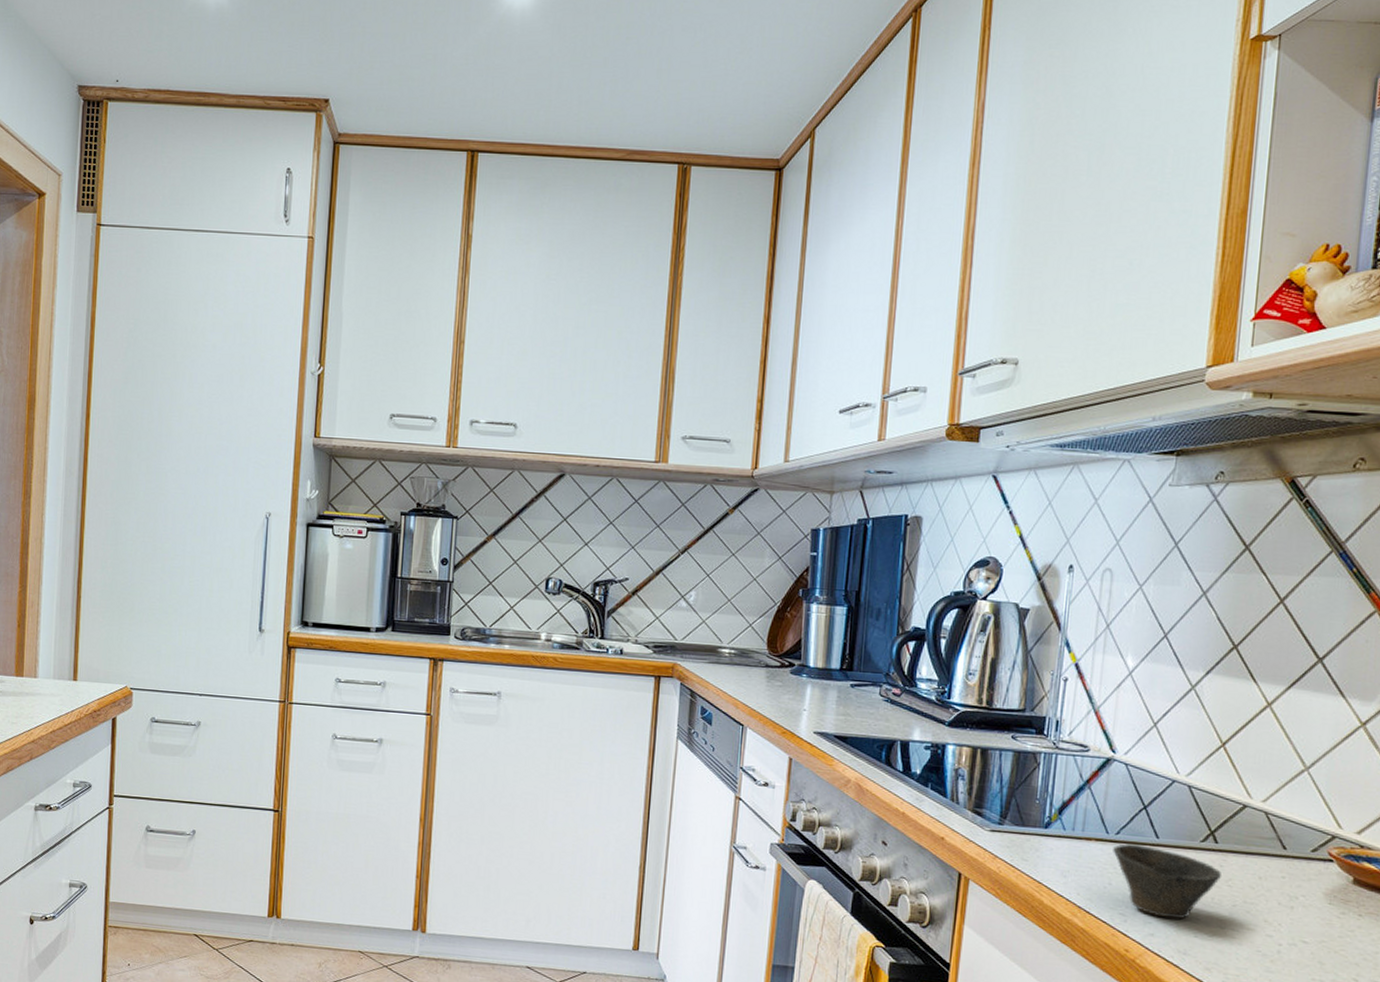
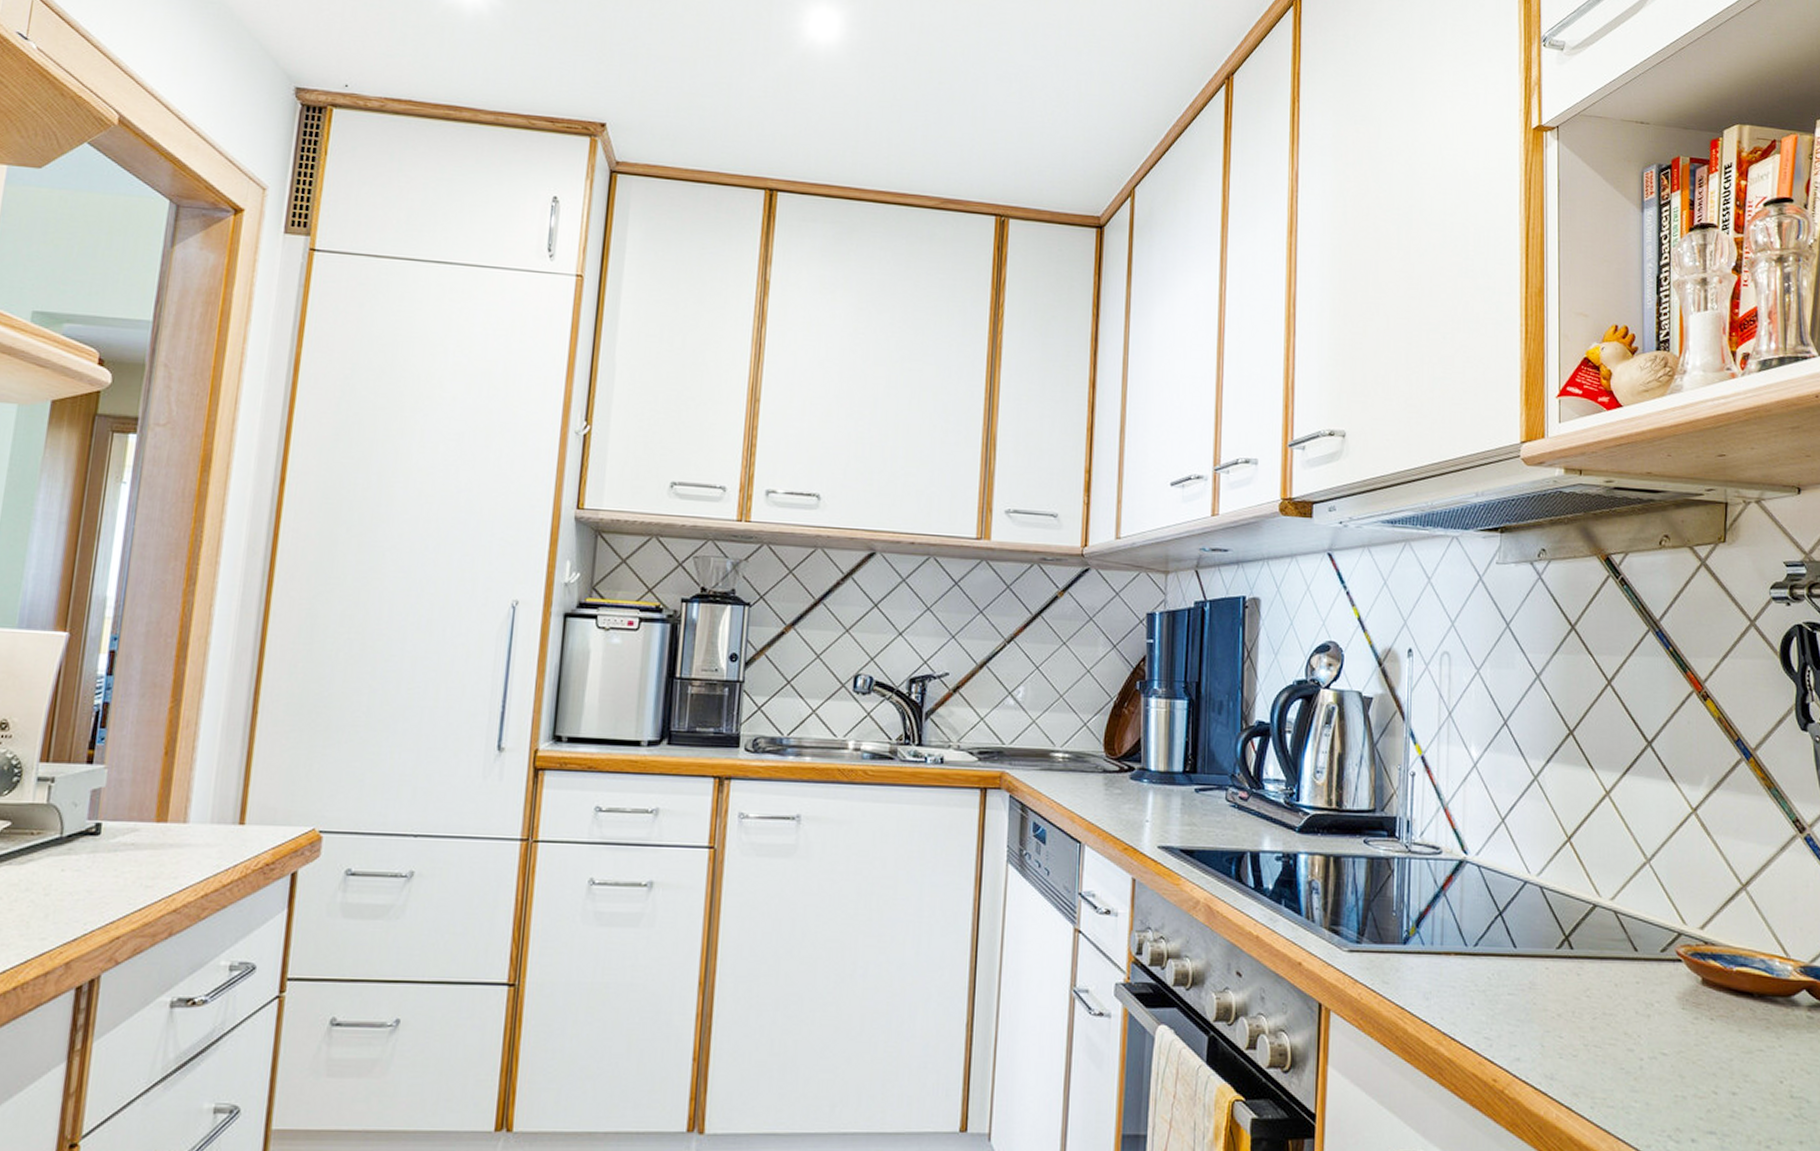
cup: present [1113,844,1223,920] -> none [1473,956,1580,1039]

